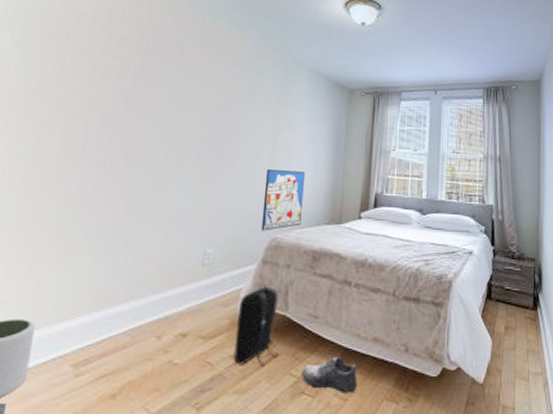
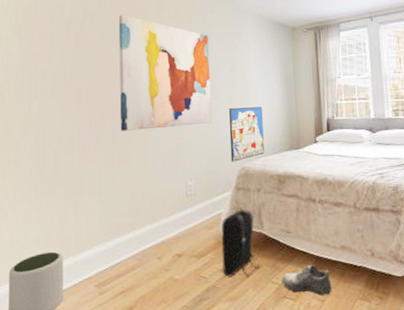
wall art: none [133,45,255,184] -> present [118,14,212,131]

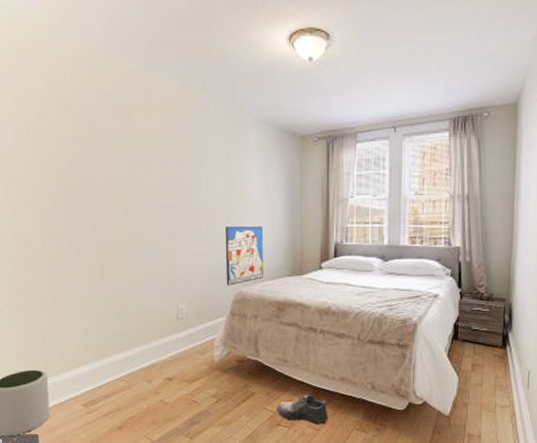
wall art: present [118,14,212,131] -> none [97,110,206,246]
backpack: present [221,208,260,277] -> none [214,334,254,404]

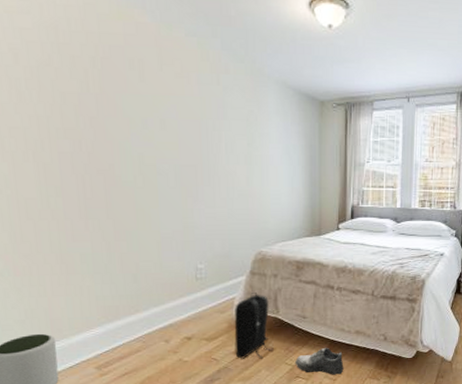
backpack: none [214,334,254,404] -> present [234,293,274,359]
wall art: present [225,226,263,286] -> none [244,187,283,246]

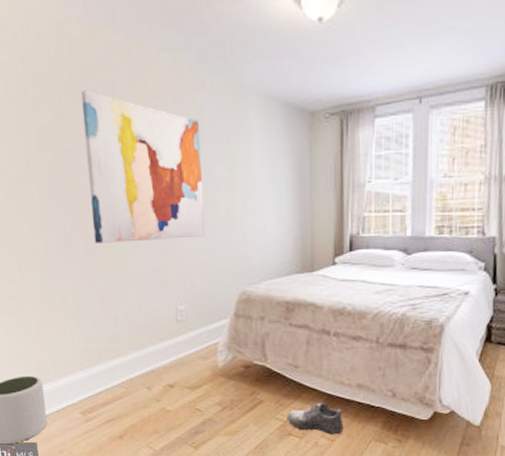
wall art: none [107,63,225,206] -> present [80,90,205,243]
backpack: present [234,293,274,359] -> none [218,337,262,412]

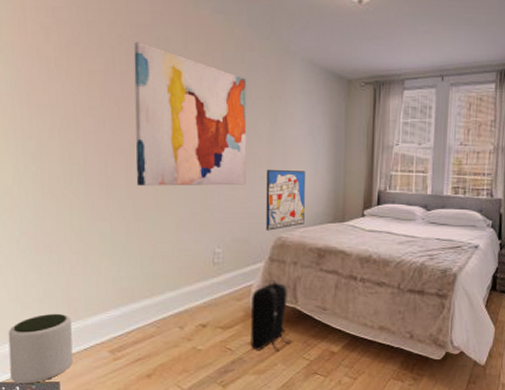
backpack: none [218,337,262,412] -> present [250,280,291,352]
wall art: none [226,217,270,285] -> present [266,169,305,231]
shoe: present [287,402,344,435] -> none [313,342,366,374]

